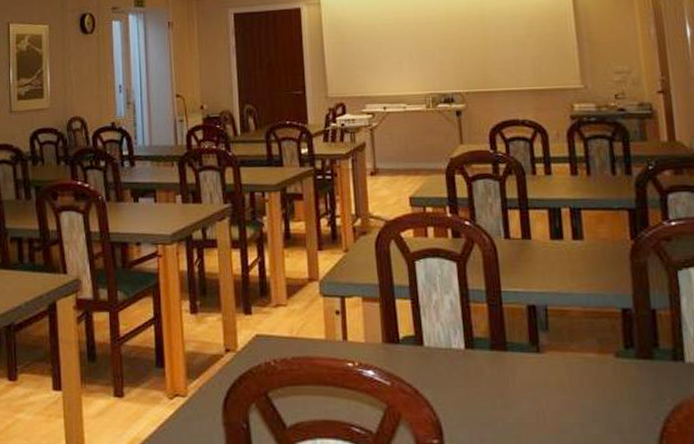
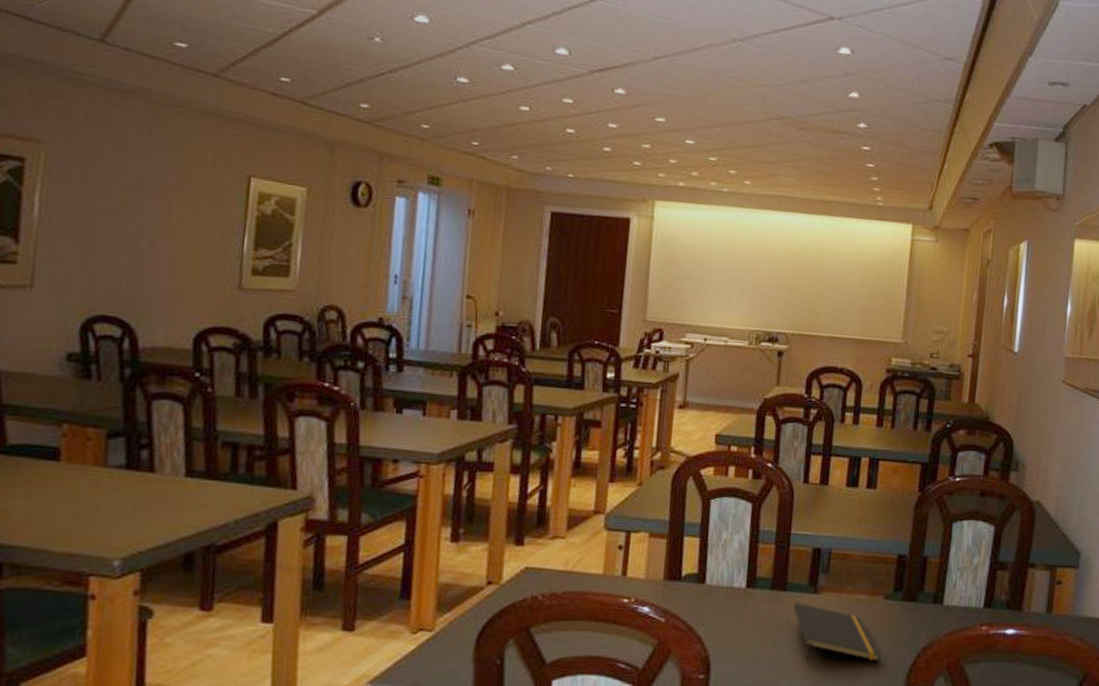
notepad: none [517,361,623,427] -> present [793,601,880,662]

